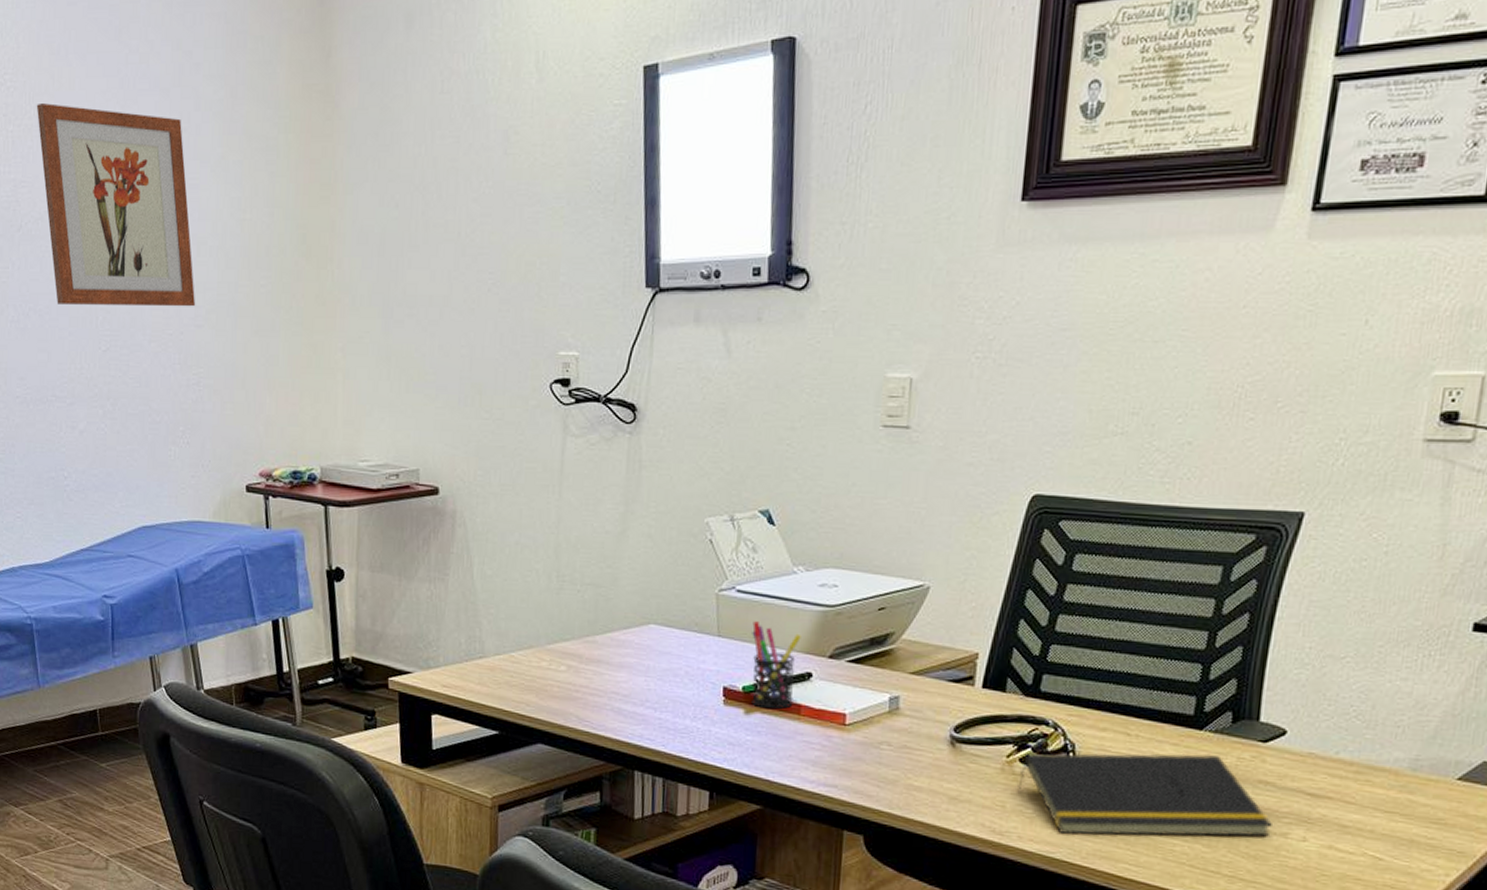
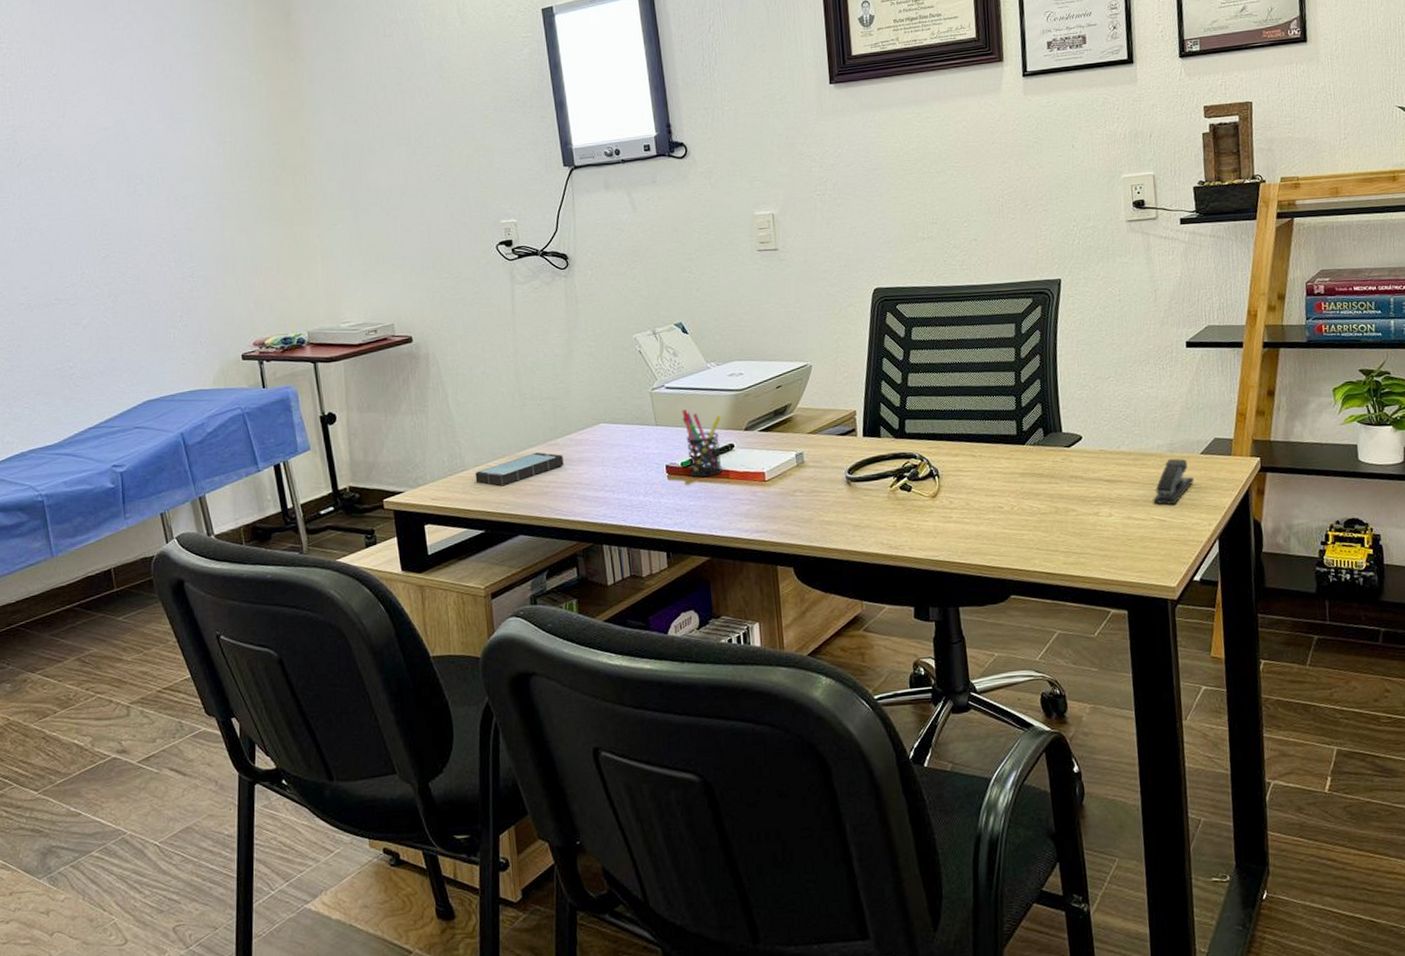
wall art: present [36,103,196,307] -> none [31,63,186,223]
smartphone: none [494,648,601,683] -> present [475,452,564,487]
notepad: present [1017,753,1272,837] -> none [902,461,1087,540]
stapler: none [1370,778,1439,840] -> present [1153,458,1194,505]

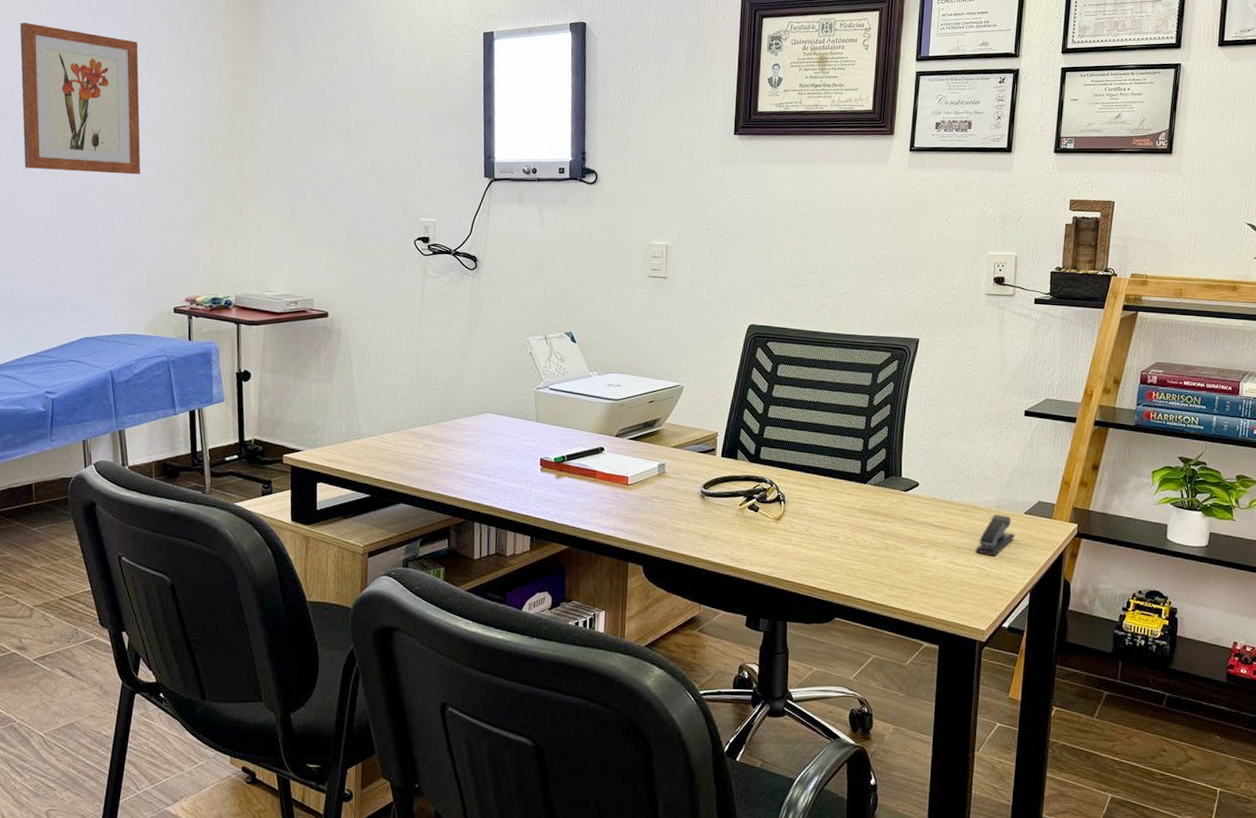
wall art: none [31,63,186,223] -> present [19,23,141,175]
smartphone: present [475,452,564,487] -> none [368,431,449,458]
pen holder: present [682,410,723,478] -> none [561,411,596,475]

